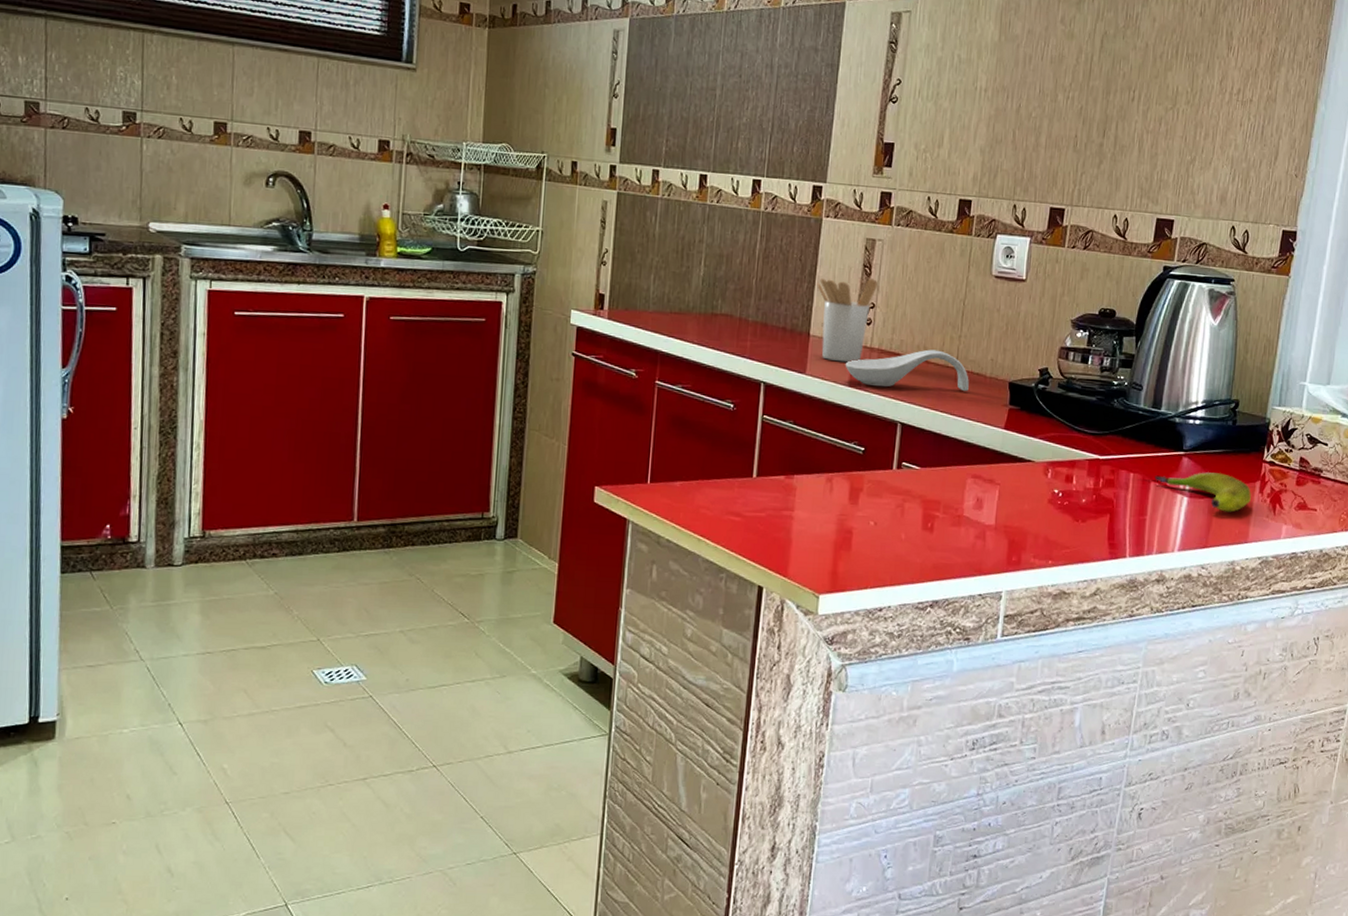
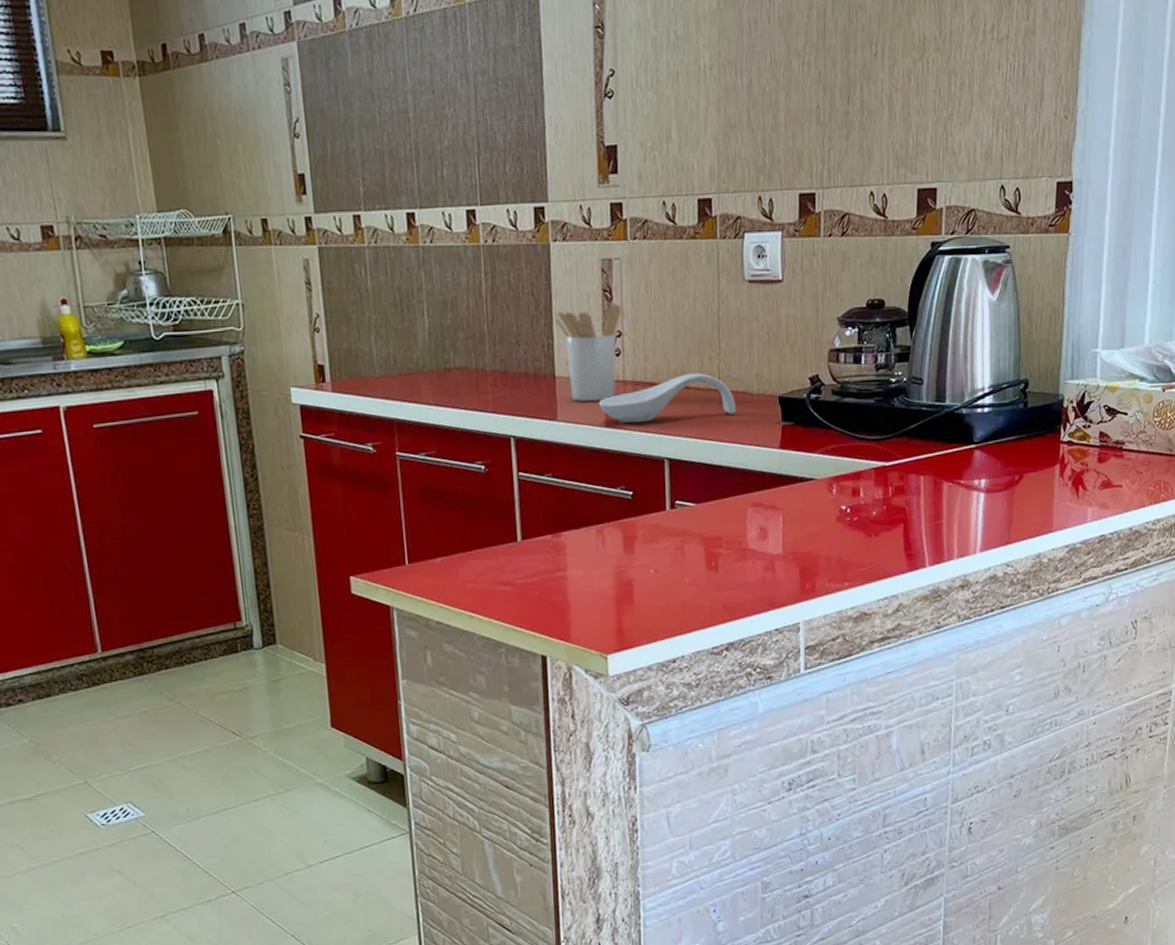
banana: present [1155,472,1251,513] -> none [947,461,1051,503]

